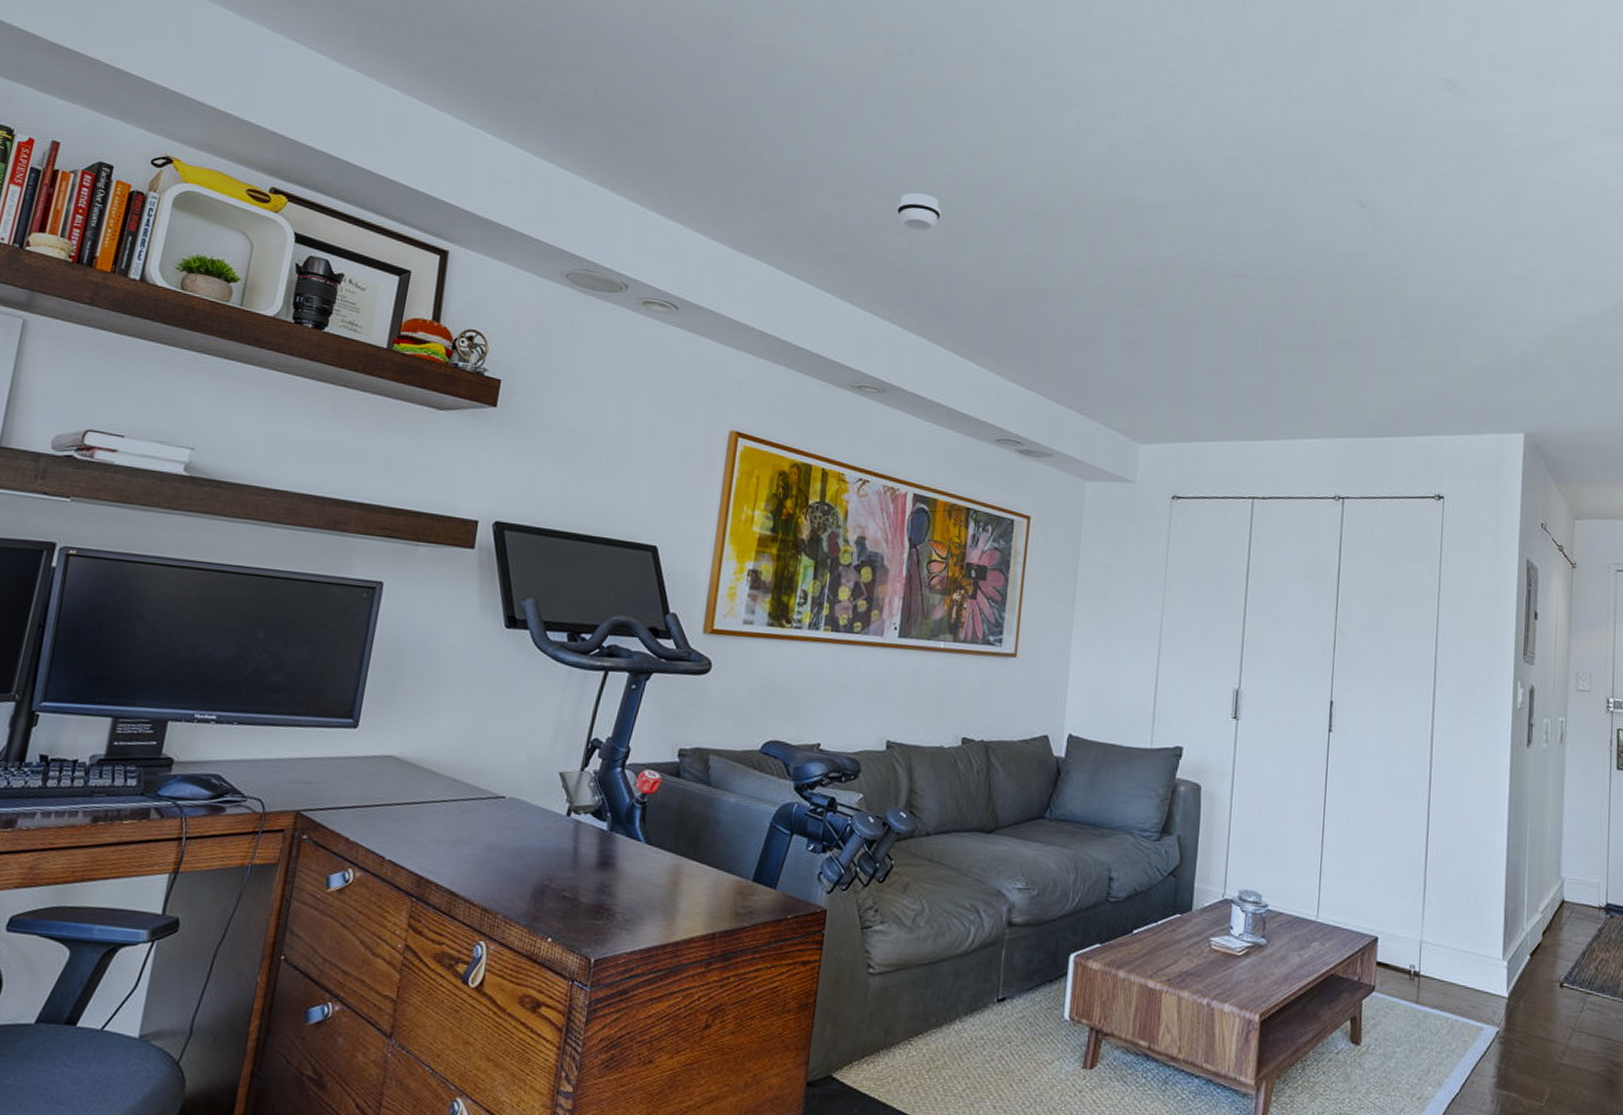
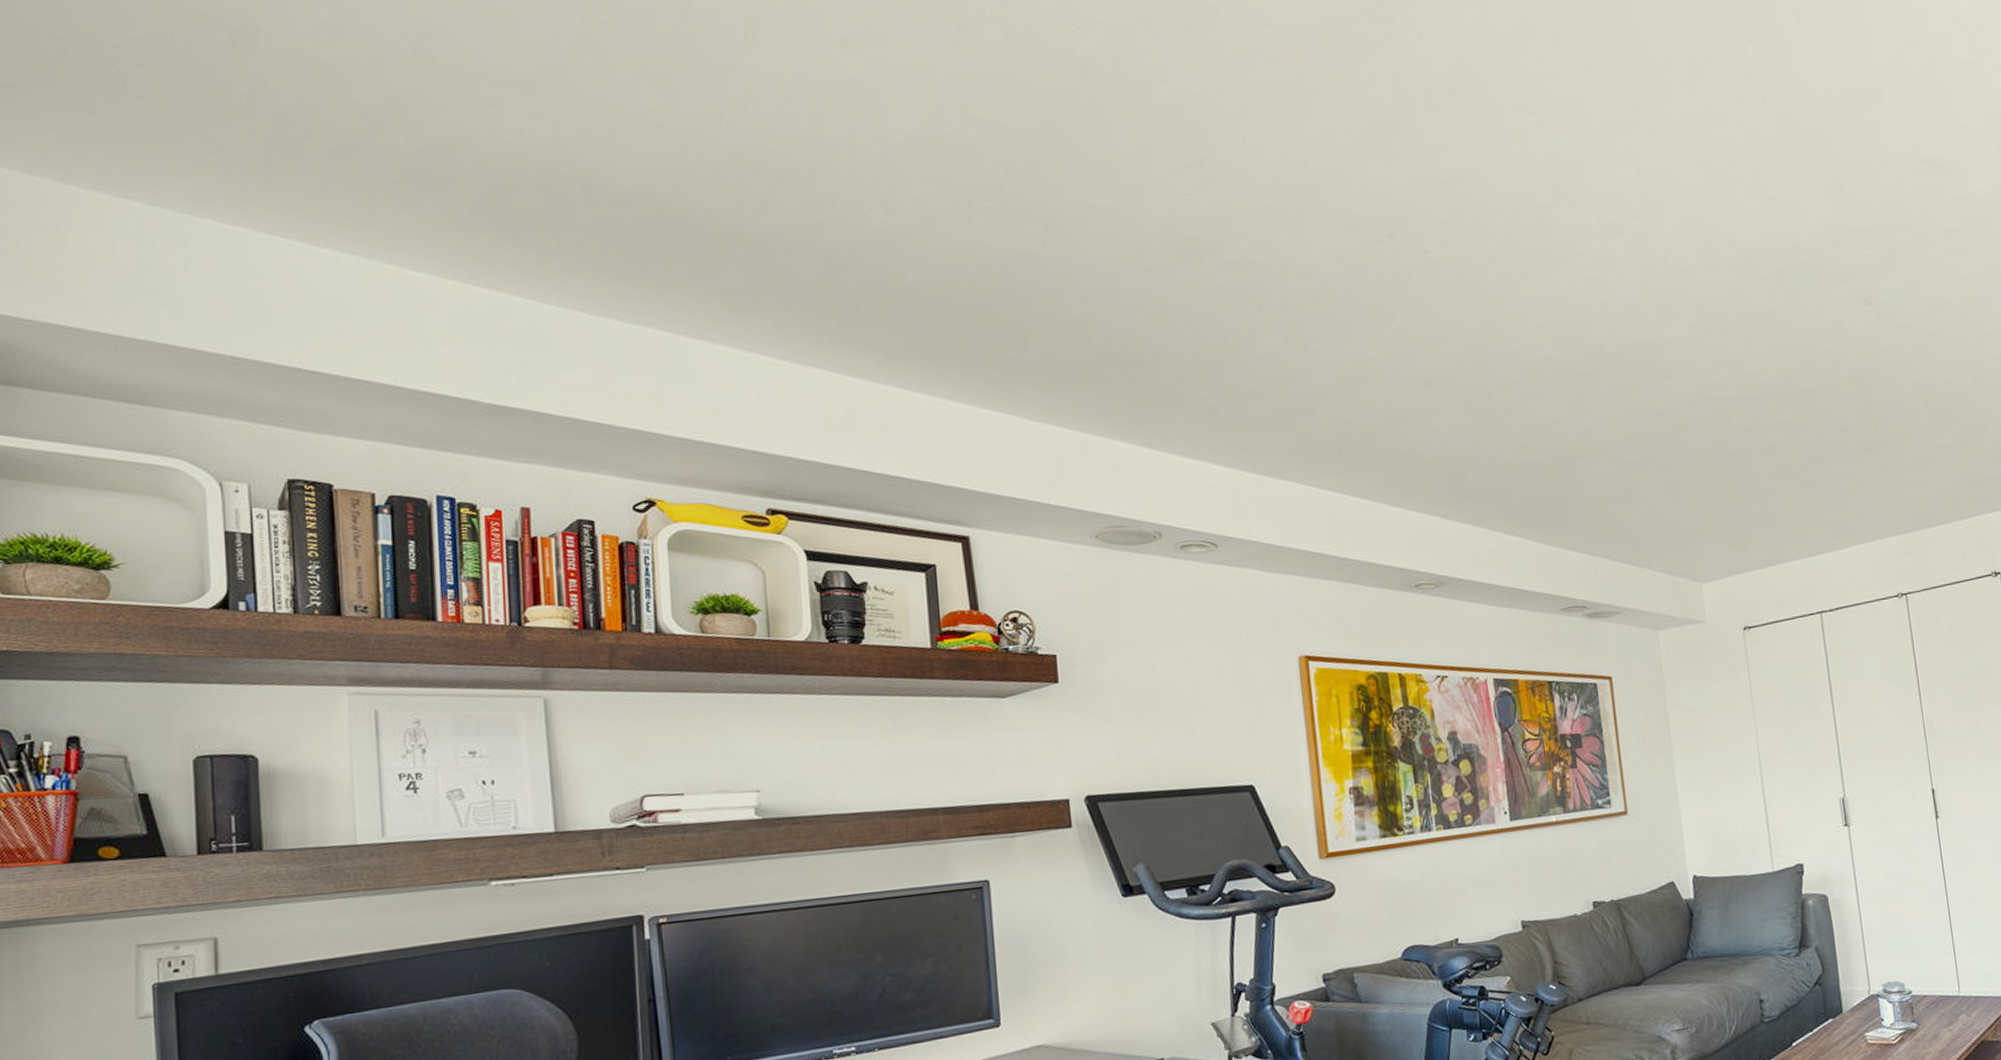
smoke detector: present [896,192,941,232] -> none [1412,379,1459,419]

